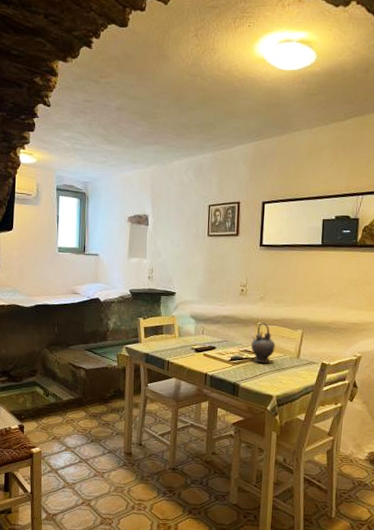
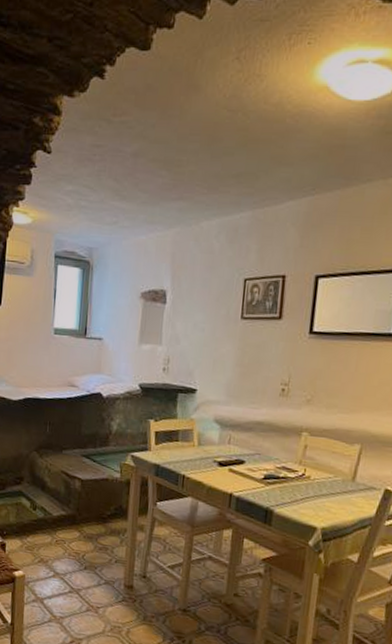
teapot: present [251,322,275,364] -> none [291,431,324,486]

